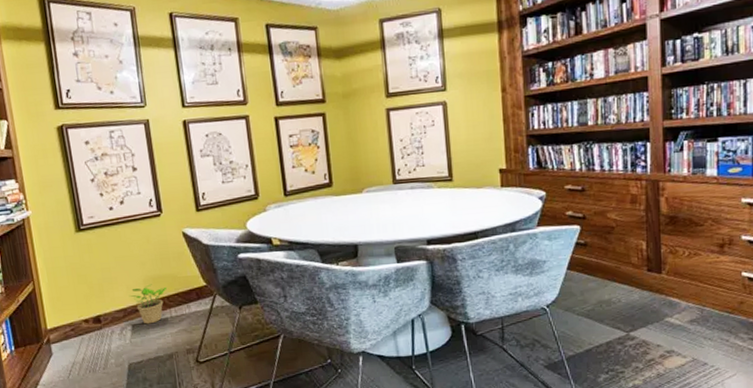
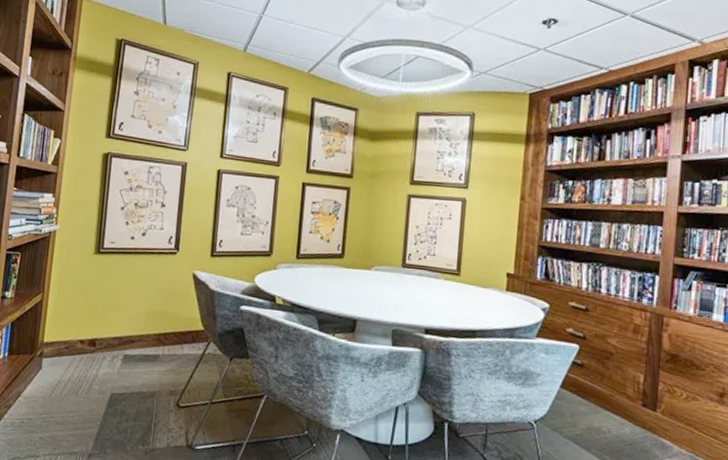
potted plant: present [129,284,167,324] -> none [128,318,166,358]

